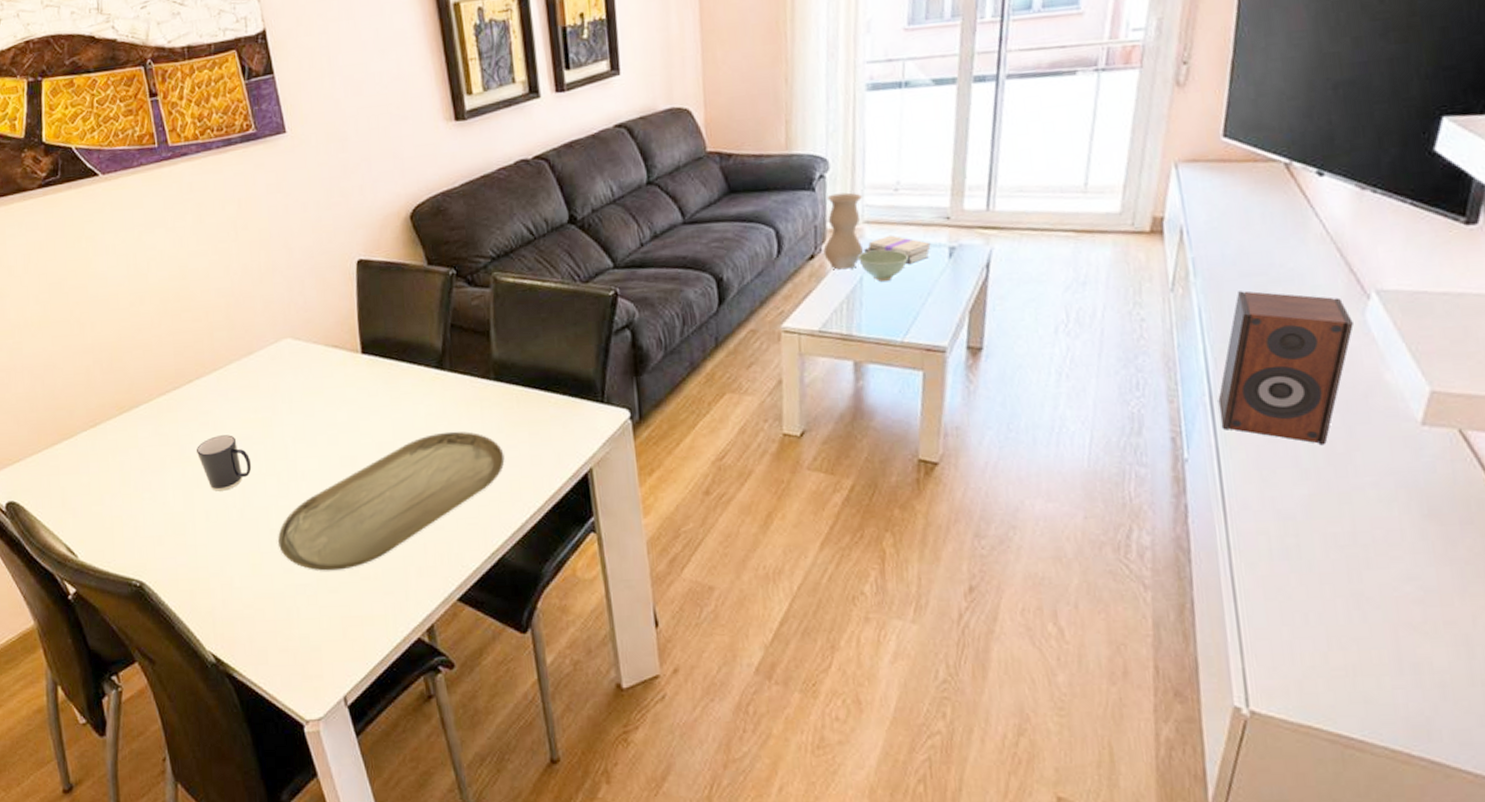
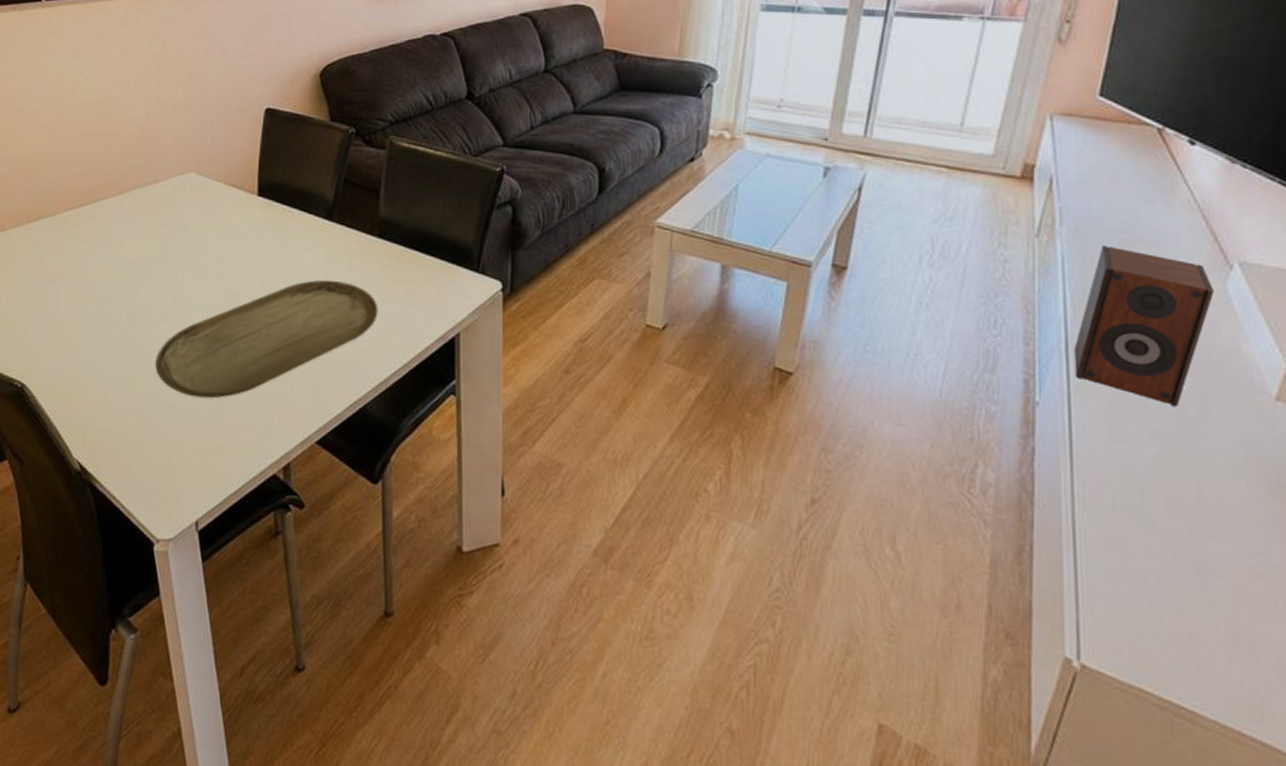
mug: present [196,435,252,491] -> none [91,255,141,308]
vase: present [823,192,864,270] -> none [703,103,747,176]
bowl: present [858,249,908,282] -> none [736,160,784,191]
books: present [864,235,931,265] -> none [743,148,807,179]

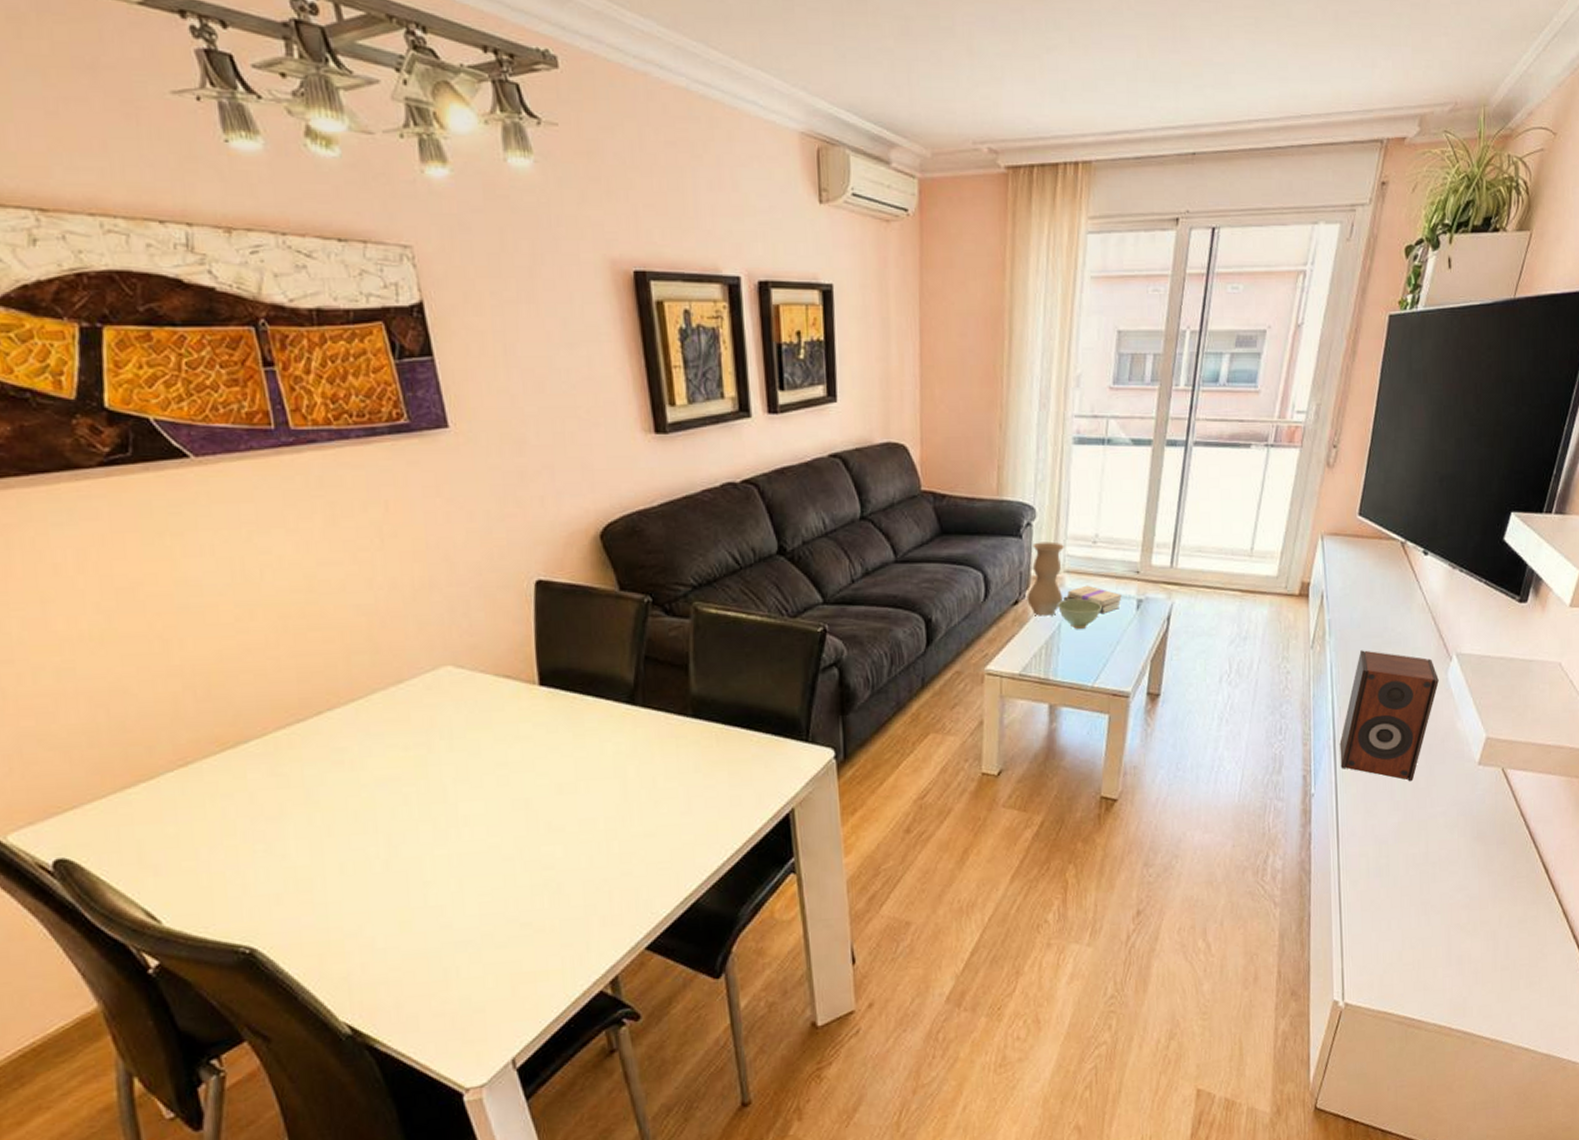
placemat: present [155,279,378,398] -> none [433,771,701,926]
vase: none [703,103,747,176] -> present [1027,541,1065,616]
bowl: none [736,160,784,191] -> present [1058,598,1102,629]
books: none [743,148,807,179] -> present [1063,585,1122,615]

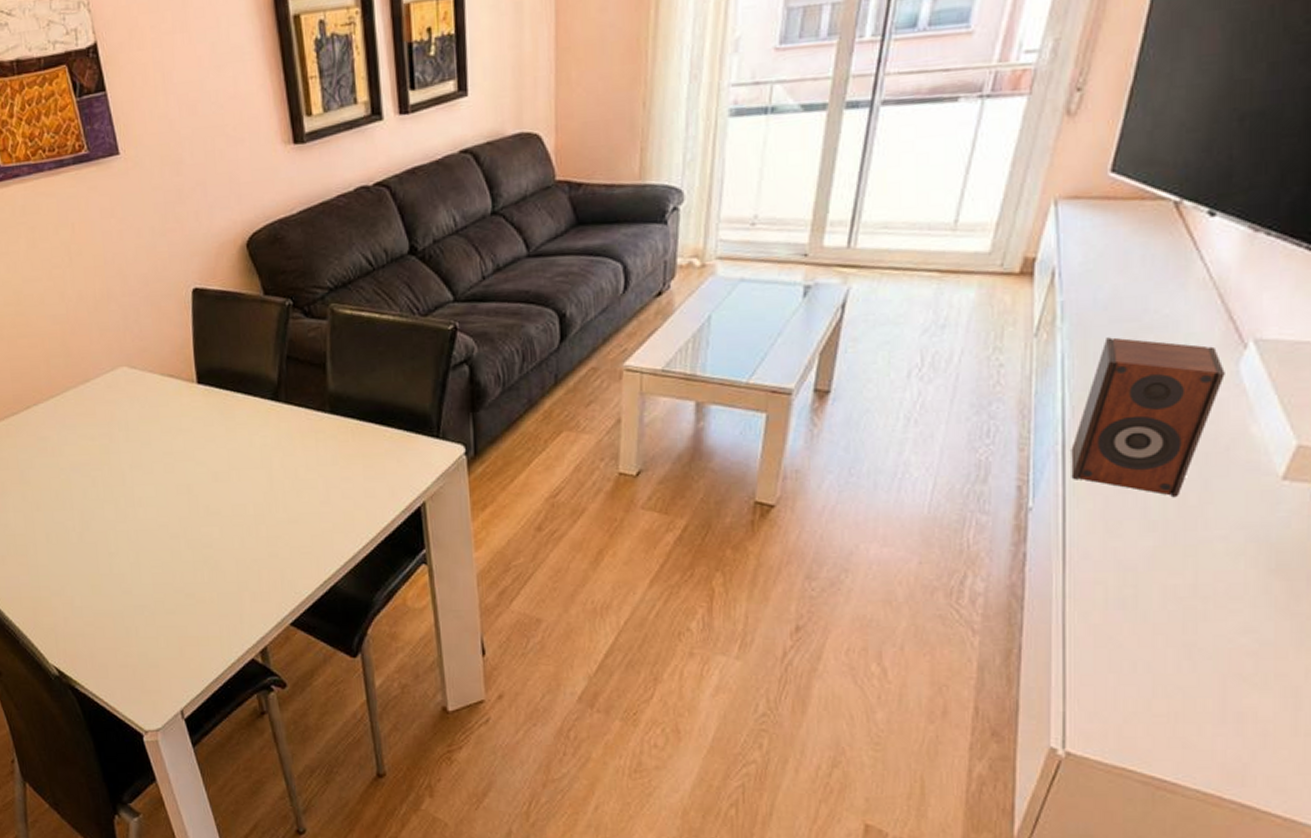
vase: present [1027,541,1065,616] -> none [672,226,718,308]
bowl: present [1058,598,1102,629] -> none [708,287,760,321]
books: present [1063,585,1122,615] -> none [715,272,785,304]

